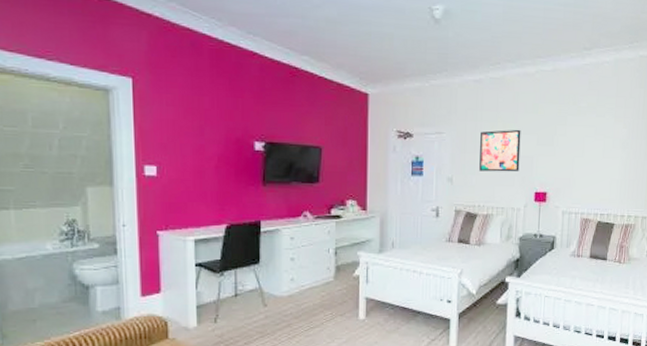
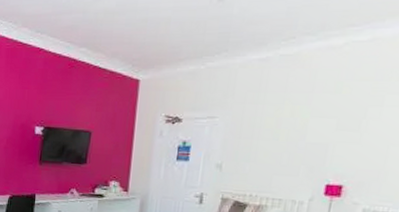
wall art: present [479,129,521,172] -> none [255,112,316,161]

